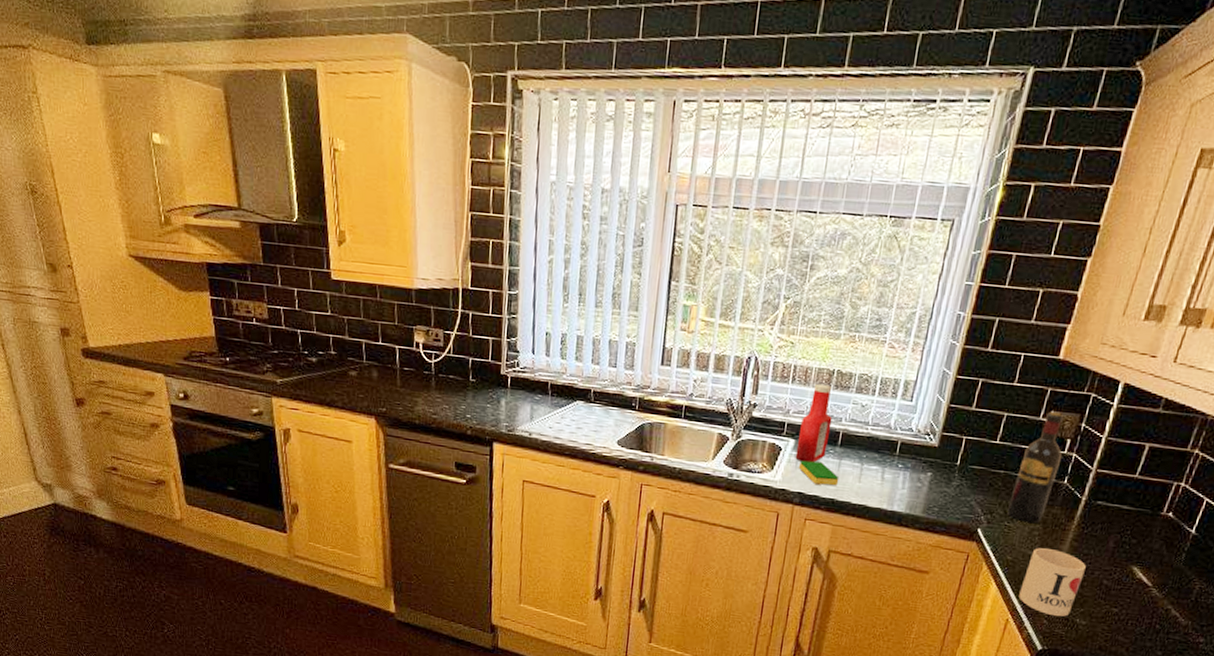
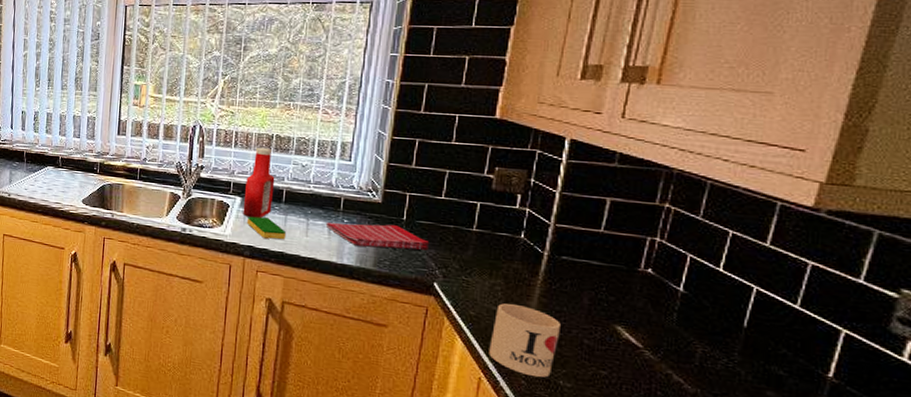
dish towel: none [880,467,978,496] -> present [325,223,429,250]
wine bottle: present [1007,412,1064,524] -> none [463,169,515,279]

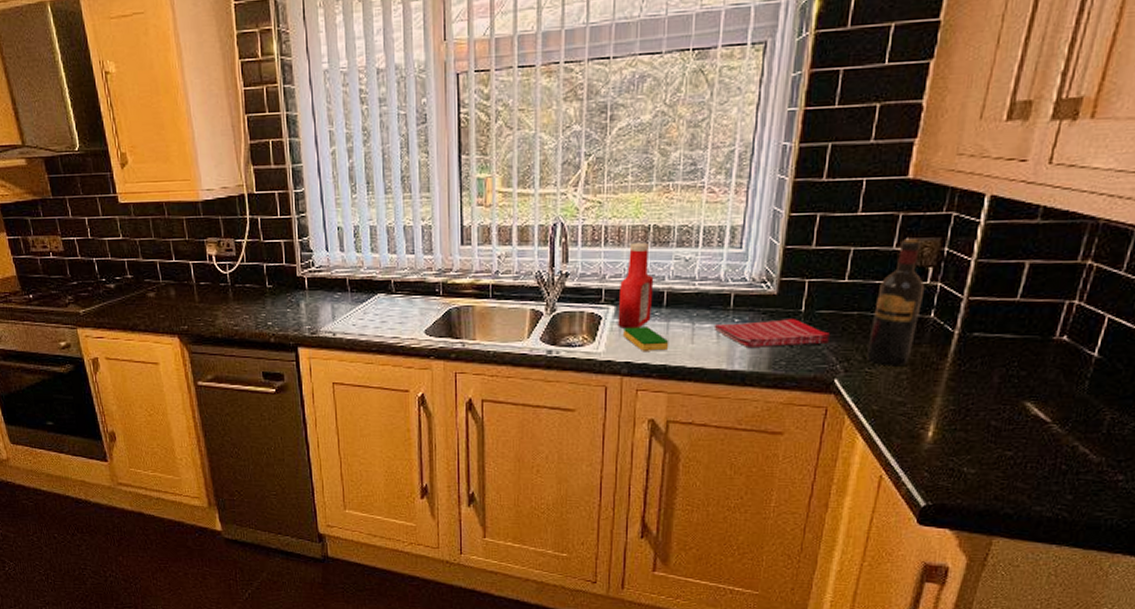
wine bottle: none [463,169,515,279] -> present [867,239,925,367]
mug: present [489,303,560,378] -> none [891,393,968,468]

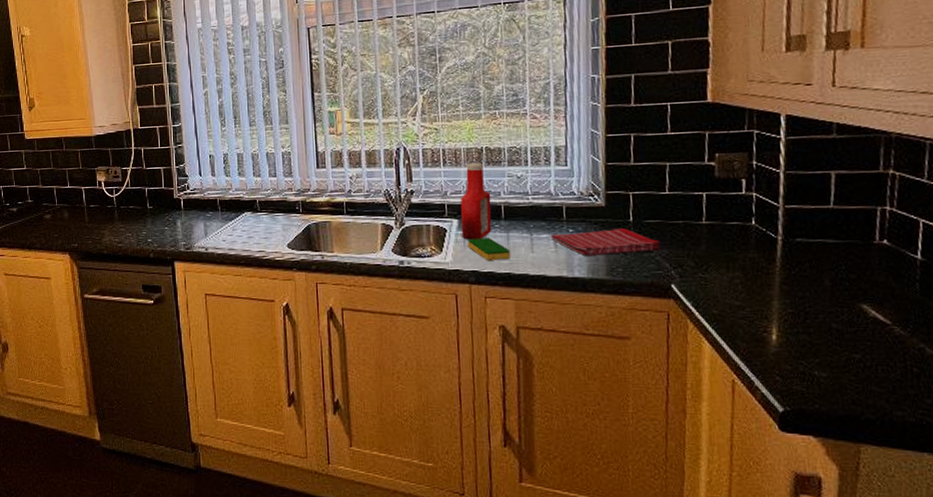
wine bottle: present [867,239,925,367] -> none [697,155,742,272]

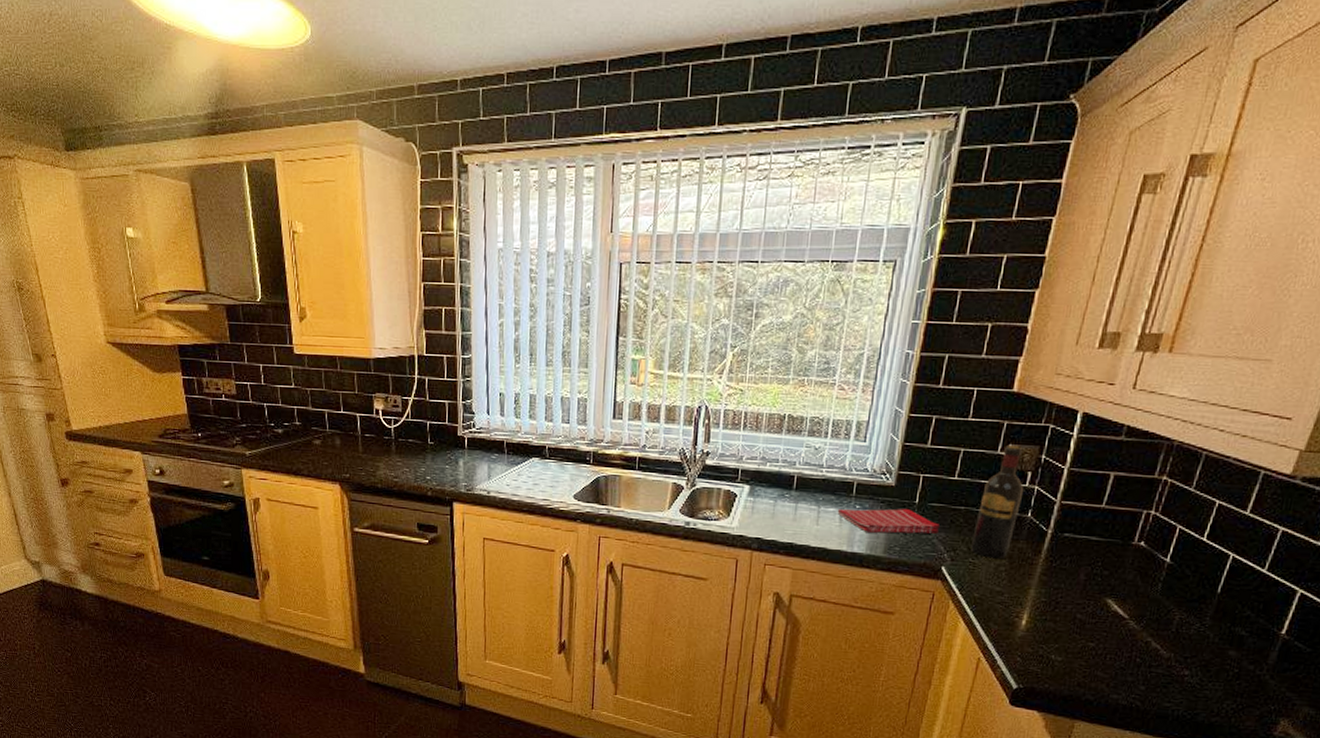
ketchup bottle: present [460,162,492,240] -> none [751,429,786,508]
dish sponge: present [468,238,511,260] -> none [756,506,797,530]
wine bottle: none [697,155,742,272] -> present [971,446,1024,559]

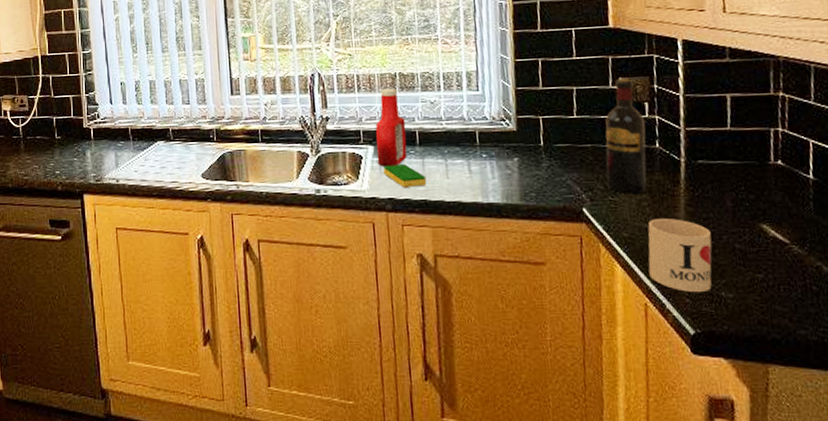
ketchup bottle: none [751,429,786,508] -> present [375,88,407,167]
dish sponge: none [756,506,797,530] -> present [384,164,427,187]
dish towel: present [837,509,939,534] -> none [464,153,571,181]
mug: none [989,584,1057,654] -> present [648,218,713,293]

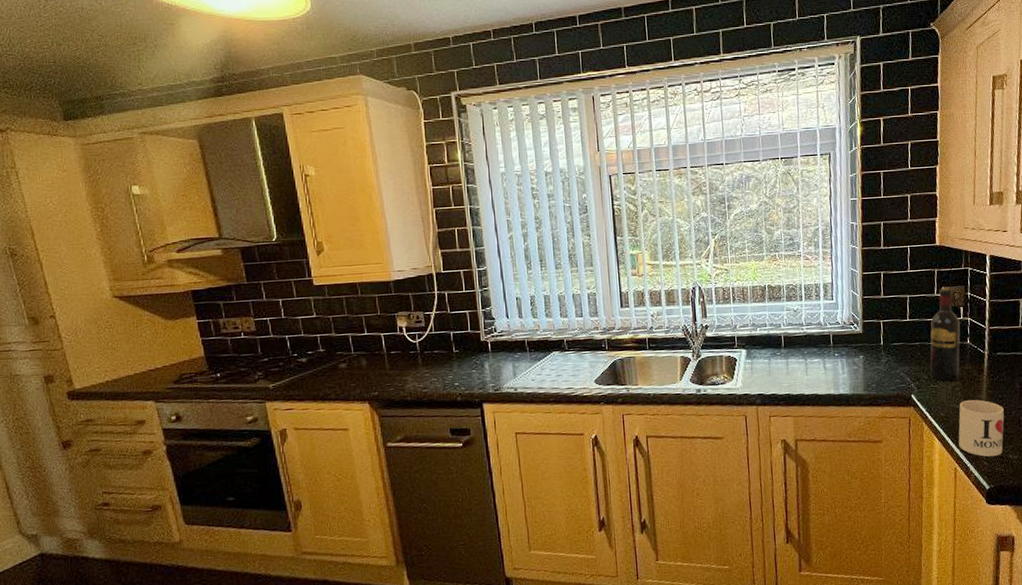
ketchup bottle: present [375,88,407,167] -> none [748,298,774,367]
dish sponge: present [384,164,427,187] -> none [754,364,790,384]

